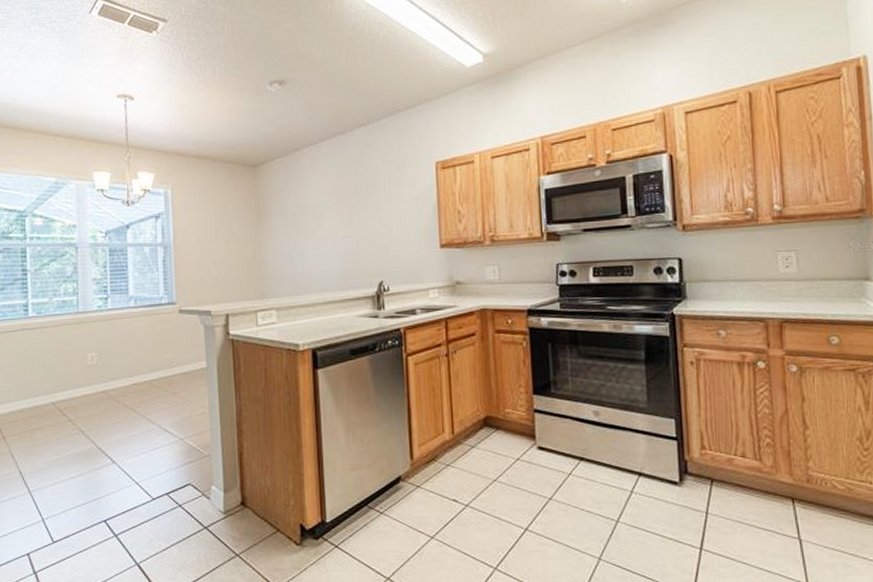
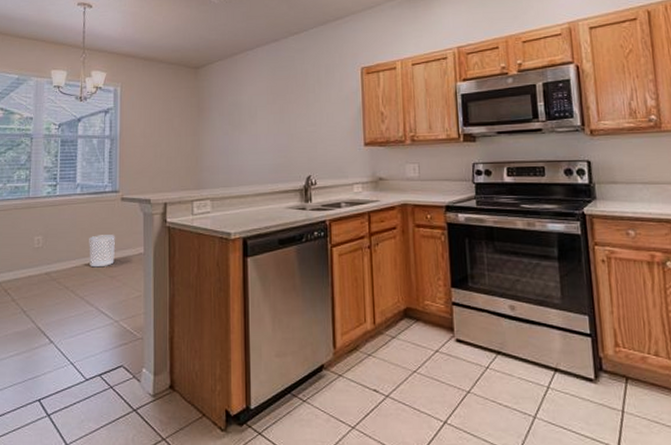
waste bin: none [147,349,176,384] -> present [89,235,116,268]

